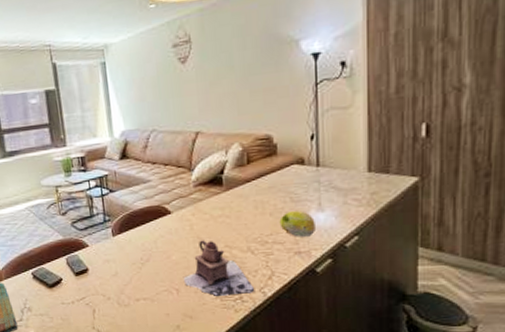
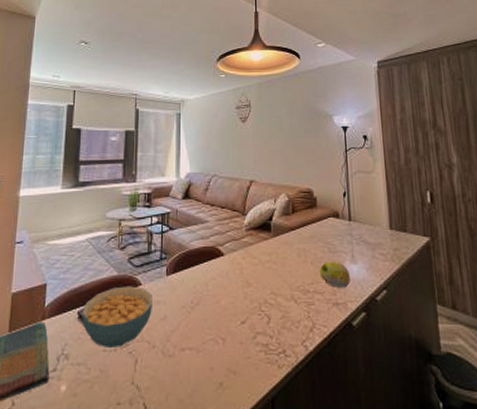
cereal bowl: none [35,247,103,302] -> present [81,286,152,349]
teapot: present [183,240,255,296] -> none [230,285,298,348]

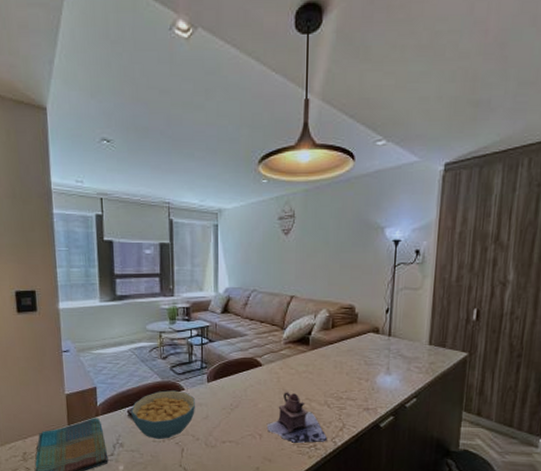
teapot: none [230,285,298,348] -> present [266,392,328,443]
fruit: present [319,262,350,288] -> none [353,373,383,396]

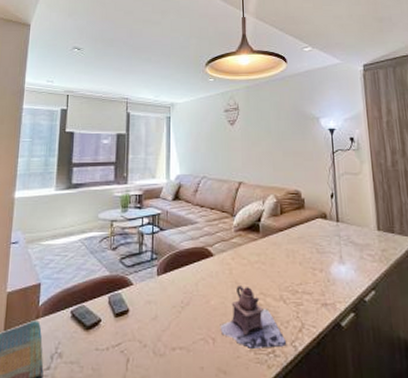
cereal bowl: present [131,390,195,440] -> none [75,286,144,348]

